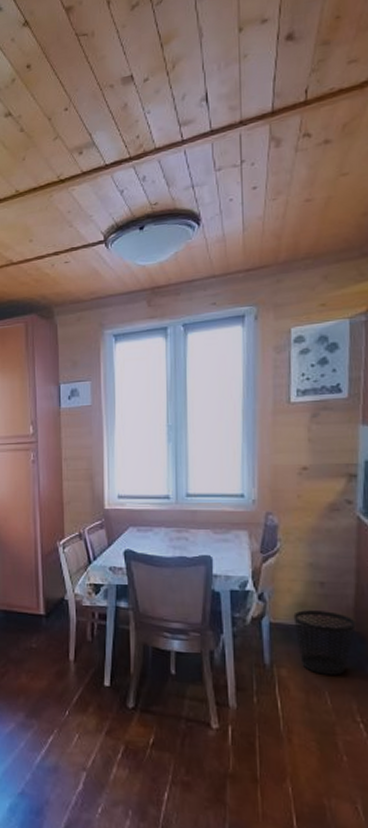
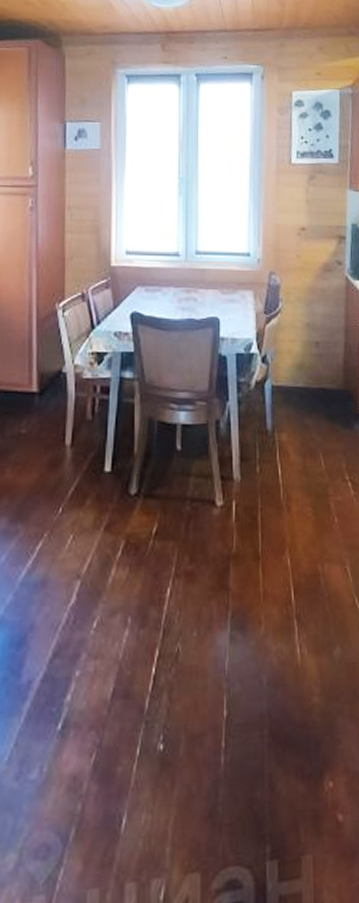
wastebasket: present [293,610,356,675] -> none [293,371,345,436]

